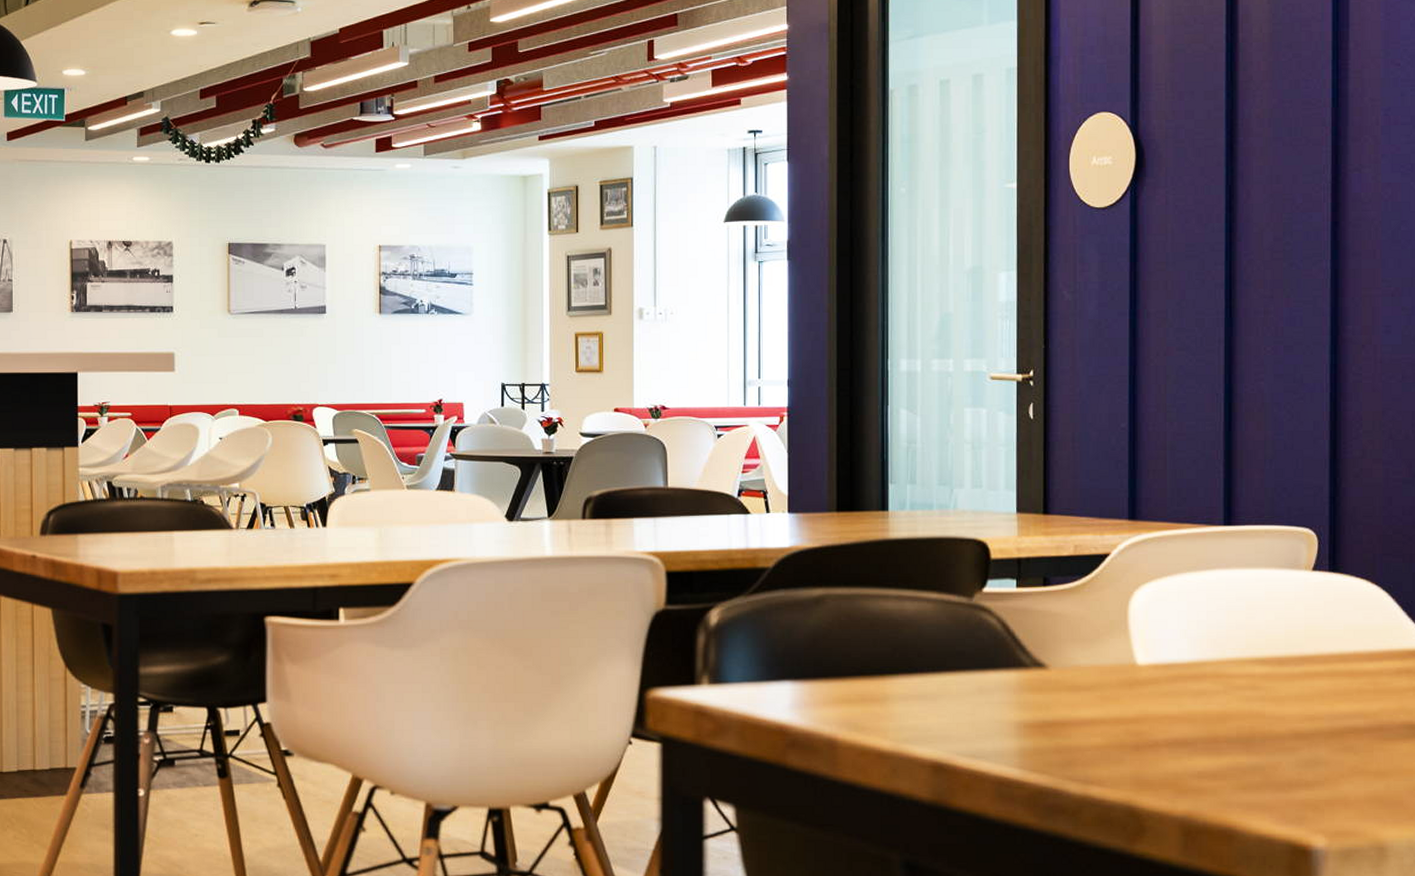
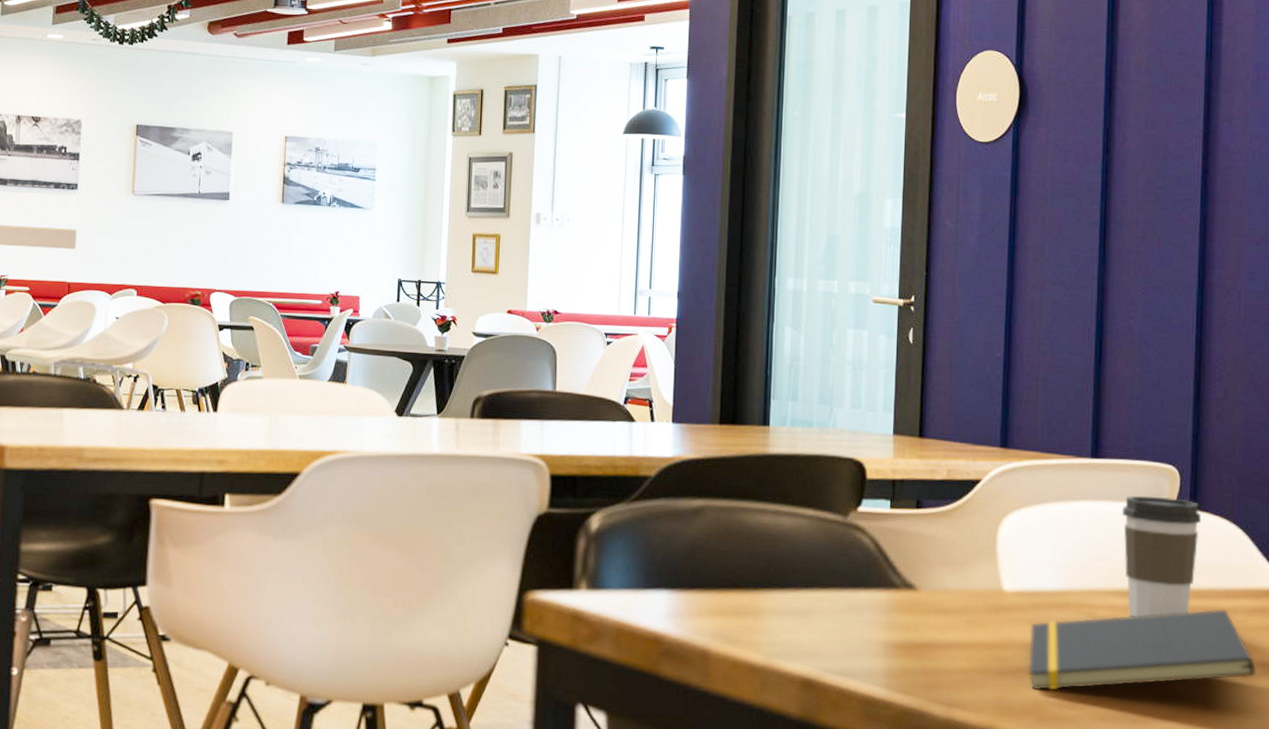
notepad: none [1166,671,1404,764] -> present [1028,608,1257,691]
coffee cup: none [1259,561,1341,685] -> present [1123,495,1201,618]

